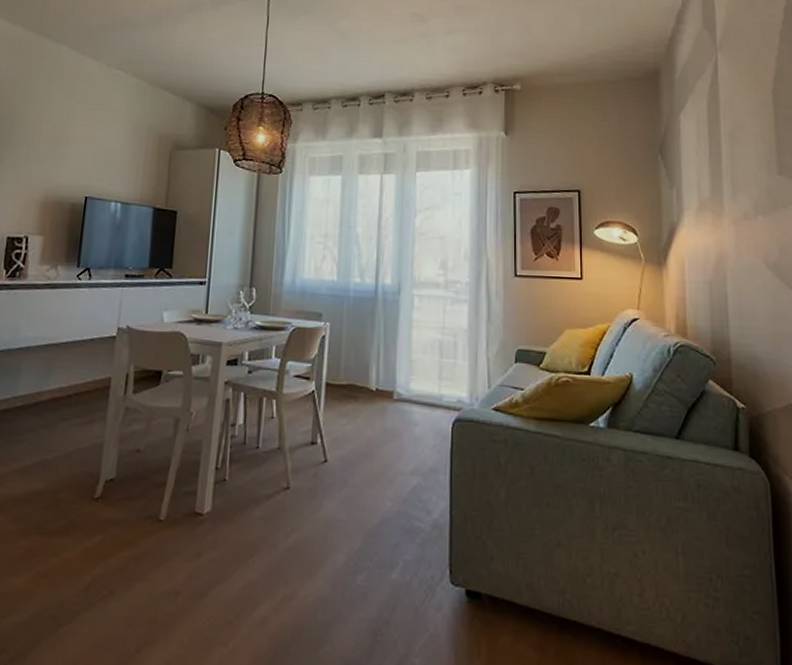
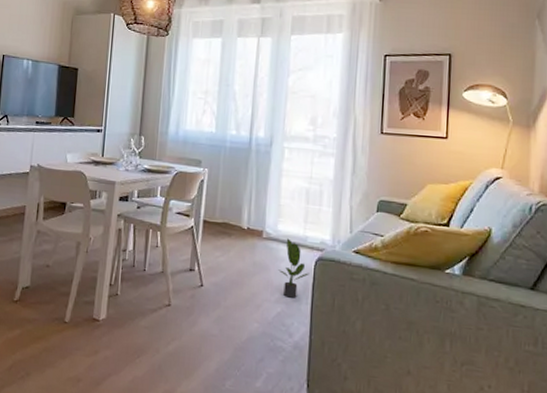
potted plant: none [412,398,447,468] -> present [278,238,309,298]

